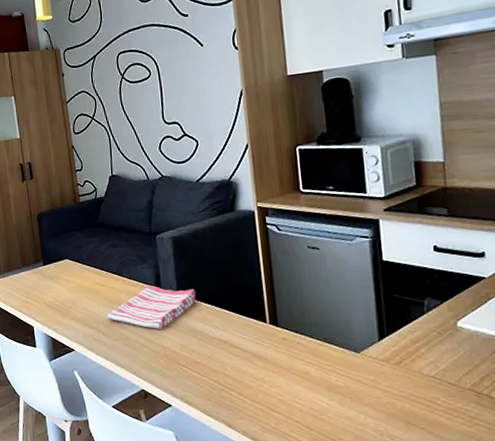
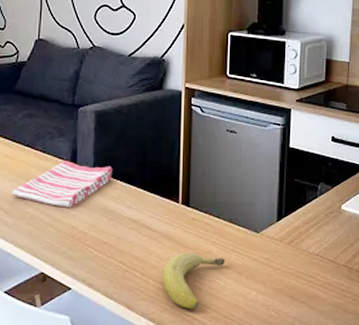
fruit: none [258,372,325,431] -> present [162,252,225,310]

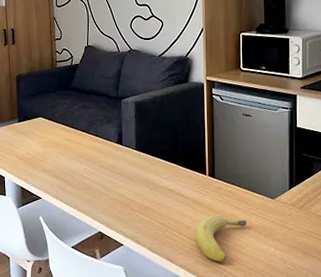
dish towel: present [12,161,113,209] -> none [74,142,152,181]

